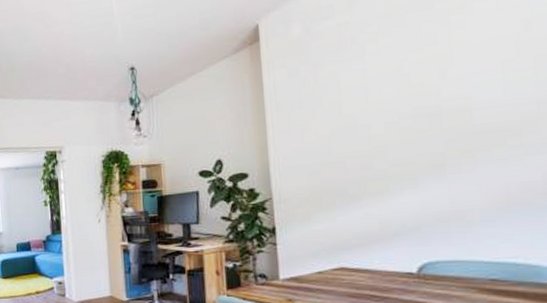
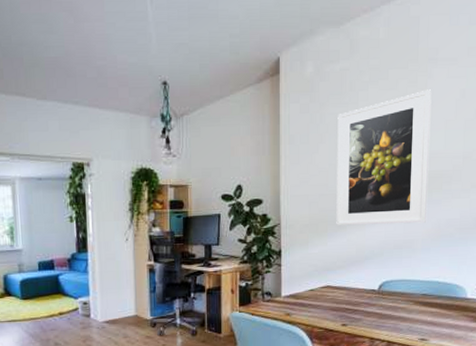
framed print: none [338,27,486,198] -> present [336,89,432,226]

